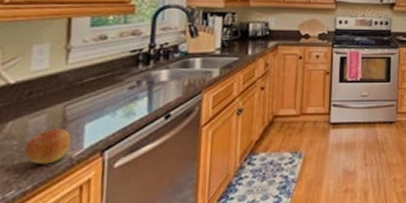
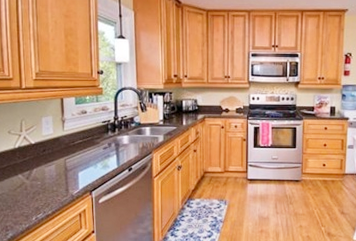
apple: present [24,128,71,165] -> none [45,174,71,198]

